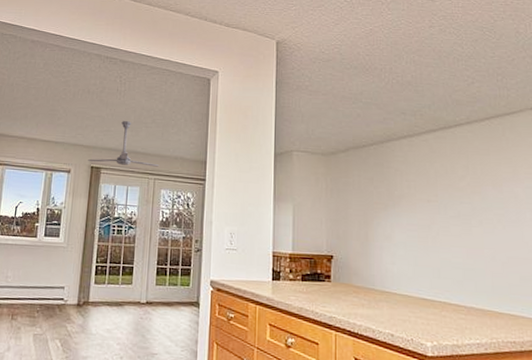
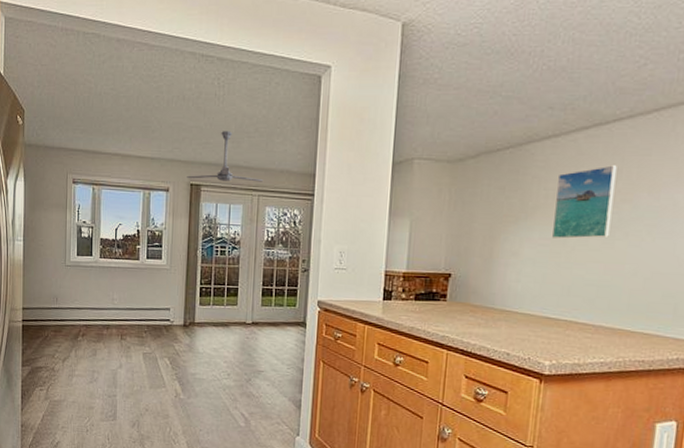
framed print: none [417,162,466,225] -> present [552,165,617,239]

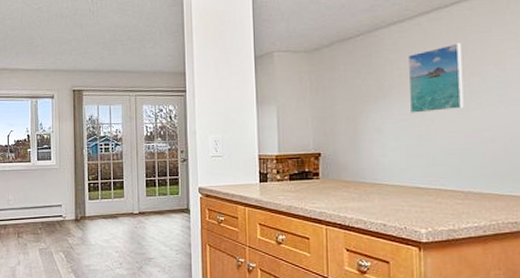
ceiling fan: present [187,131,264,182] -> none [69,41,139,86]

